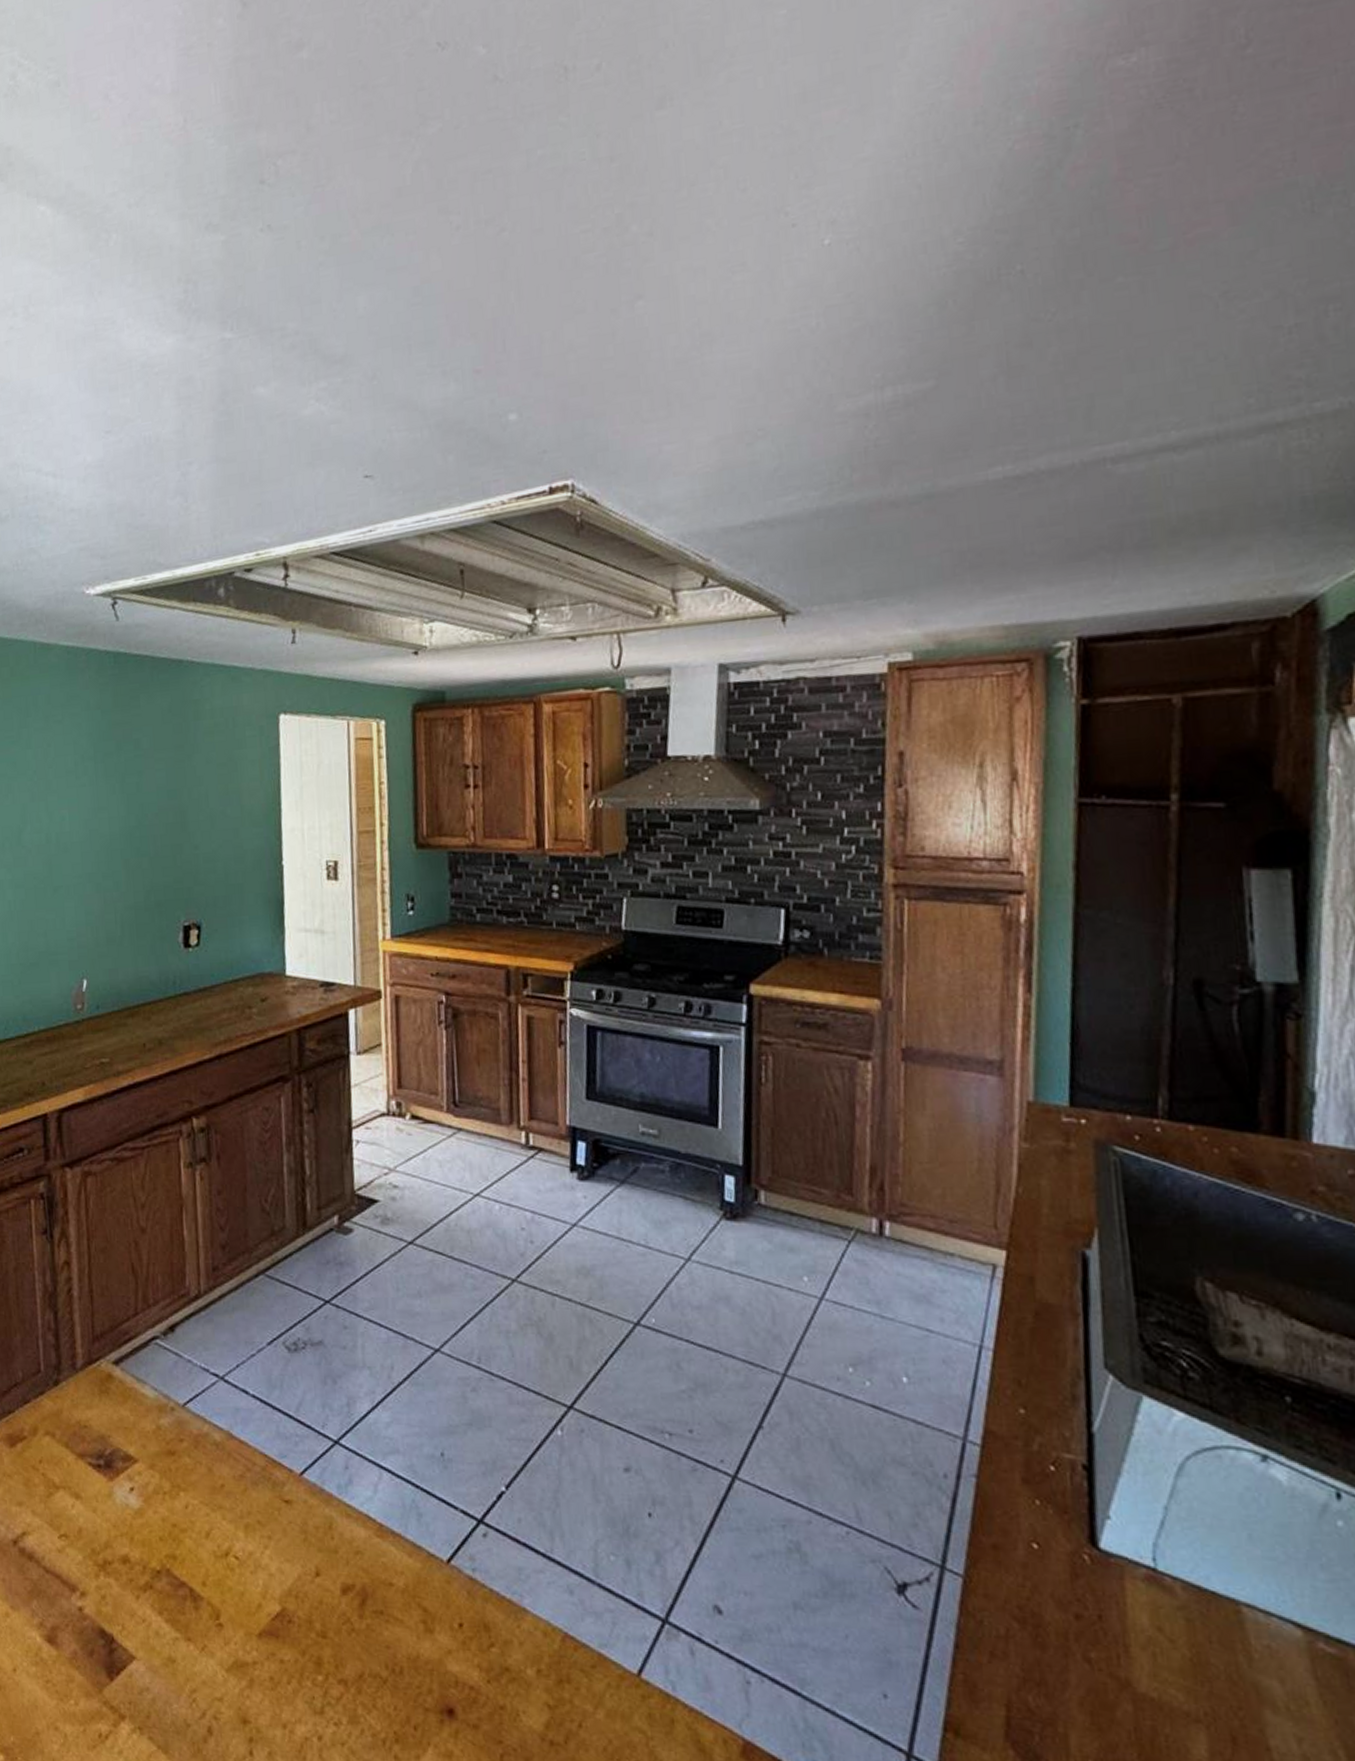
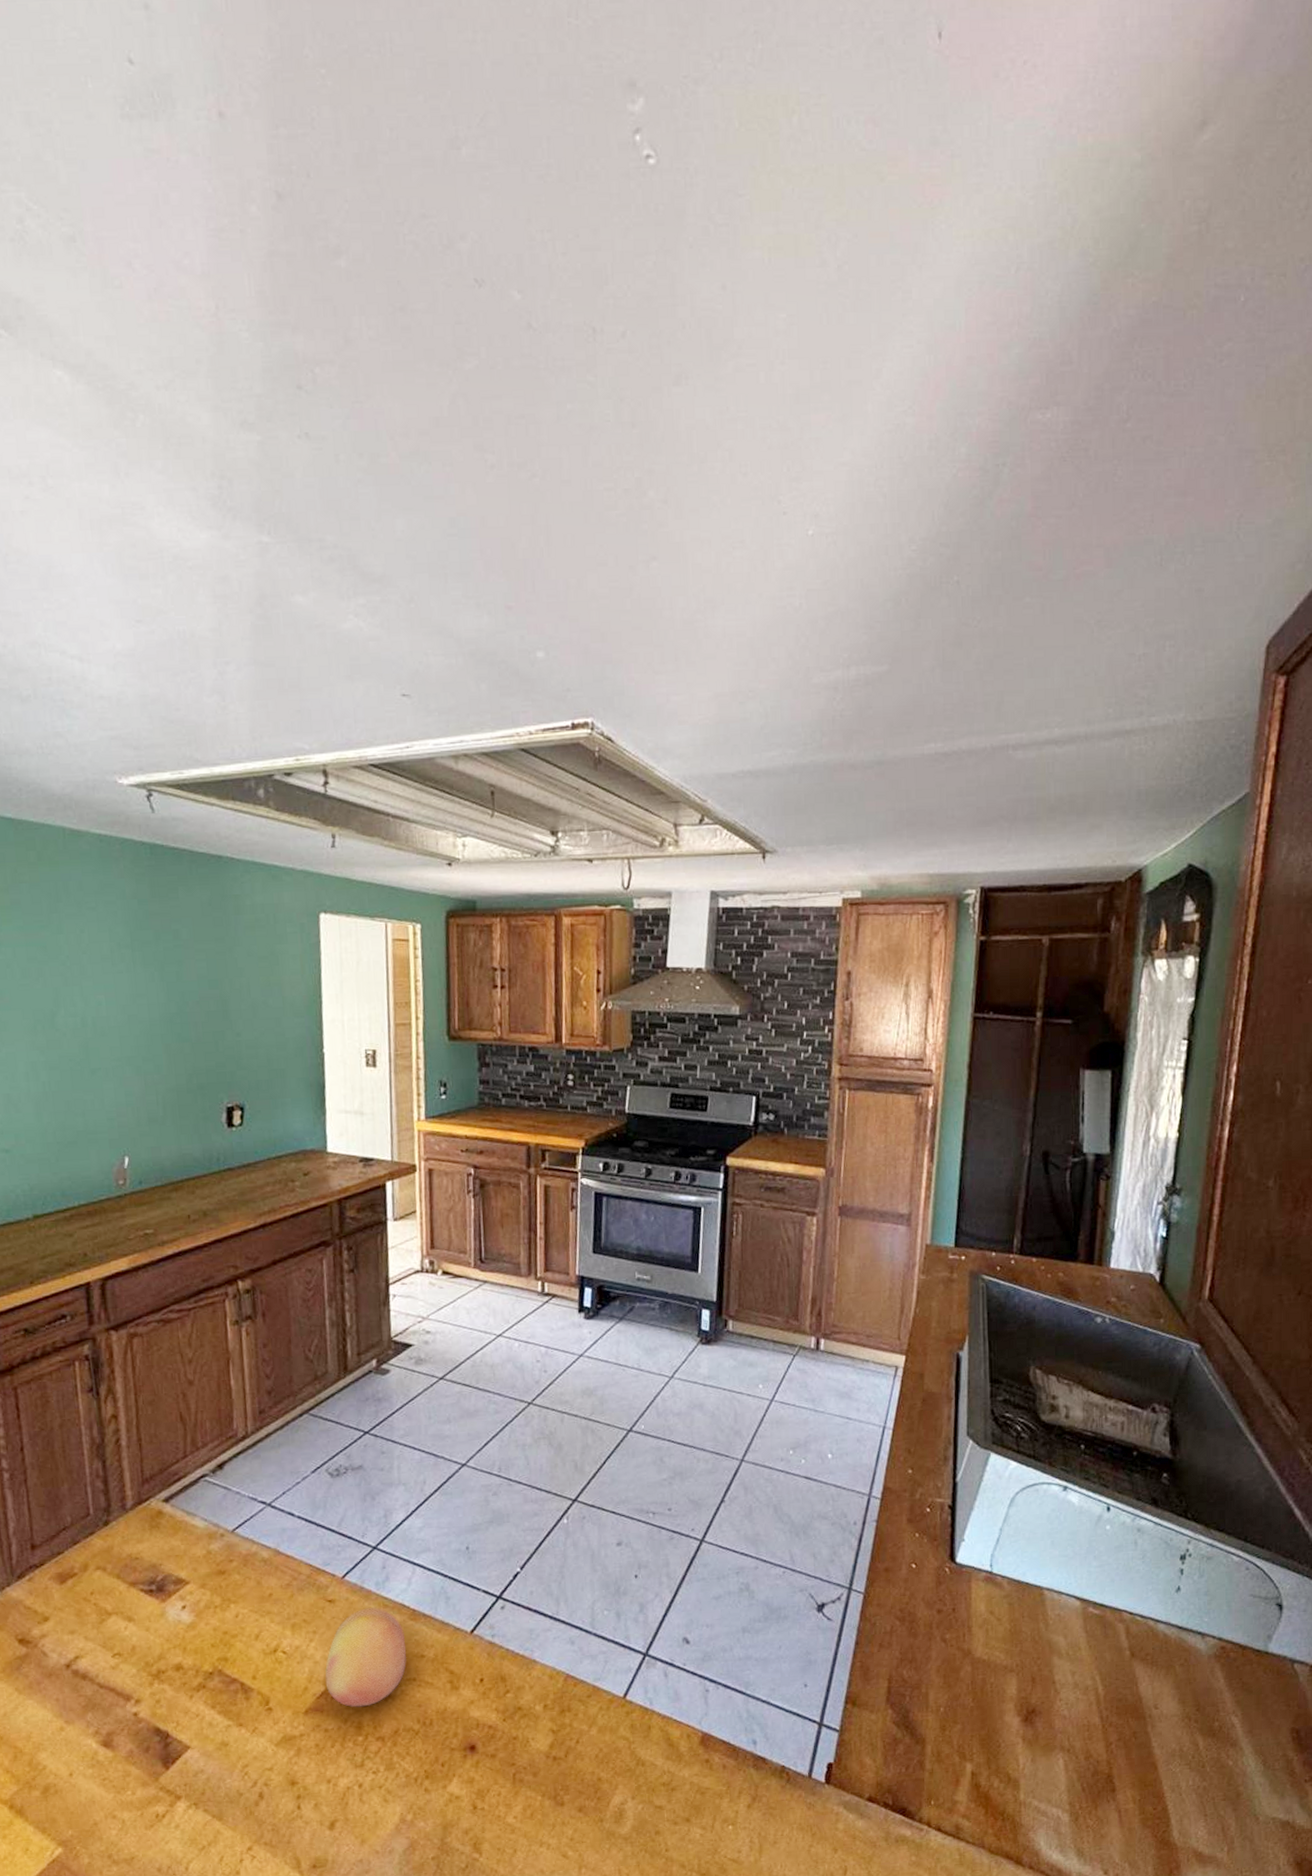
fruit: none [280,1514,373,1639] -> present [325,1607,407,1708]

